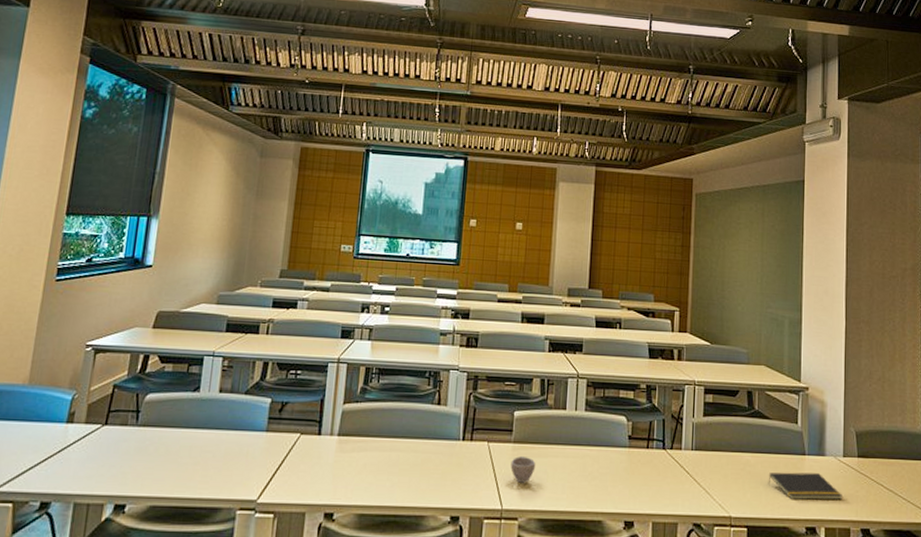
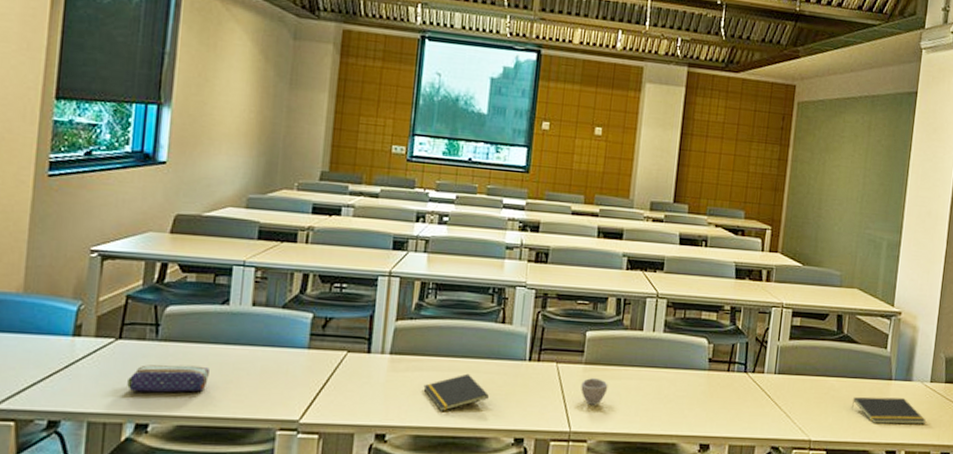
pencil case: none [110,448,181,475] -> present [127,365,209,393]
notepad: none [367,453,427,490] -> present [423,373,489,411]

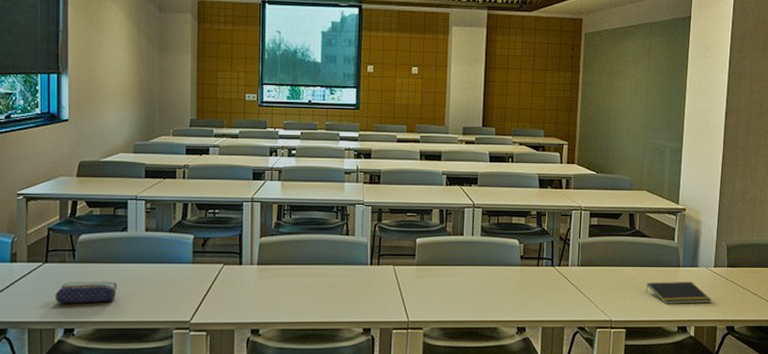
notepad: present [423,373,489,411] -> none [286,277,340,309]
cup: present [580,377,608,405] -> none [415,276,437,299]

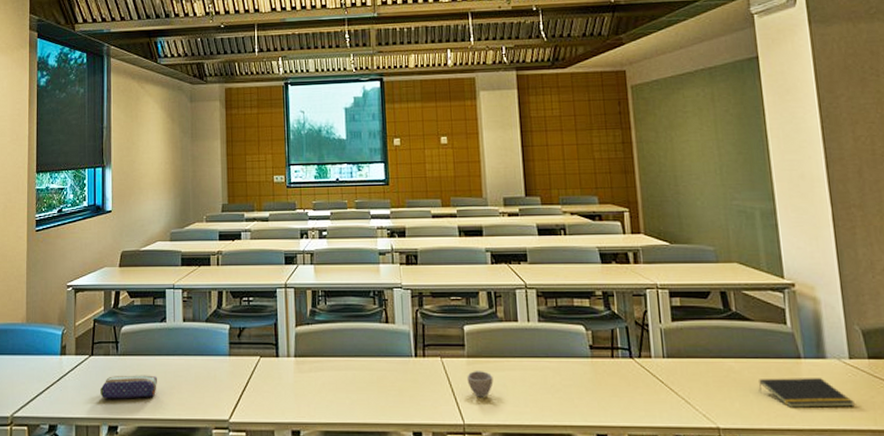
cup: none [415,276,437,299] -> present [467,370,494,397]

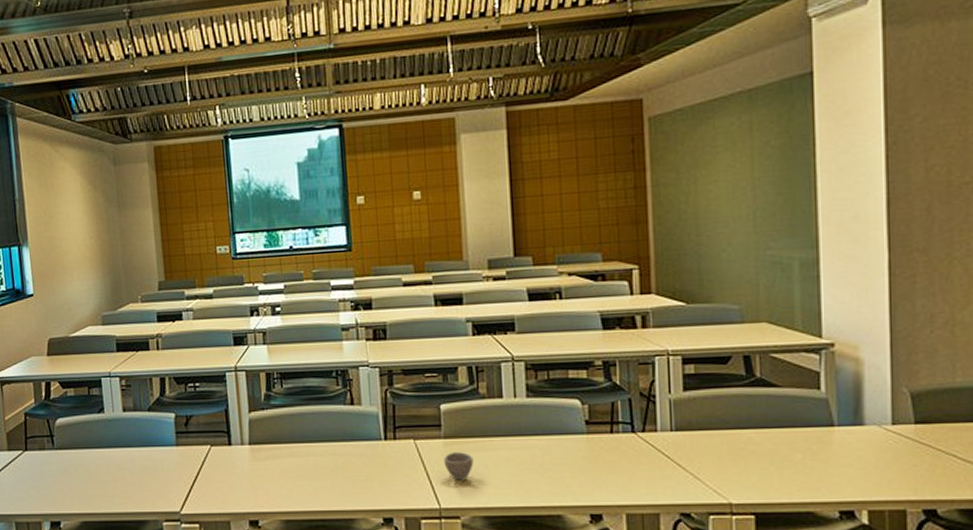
pencil case: present [100,375,157,399] -> none [38,468,100,495]
notepad: present [758,378,855,408] -> none [781,447,893,479]

